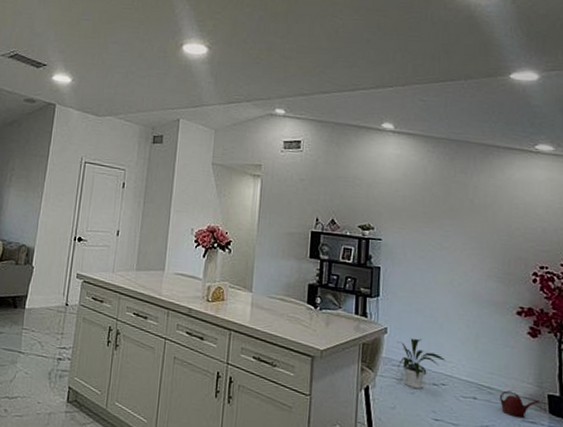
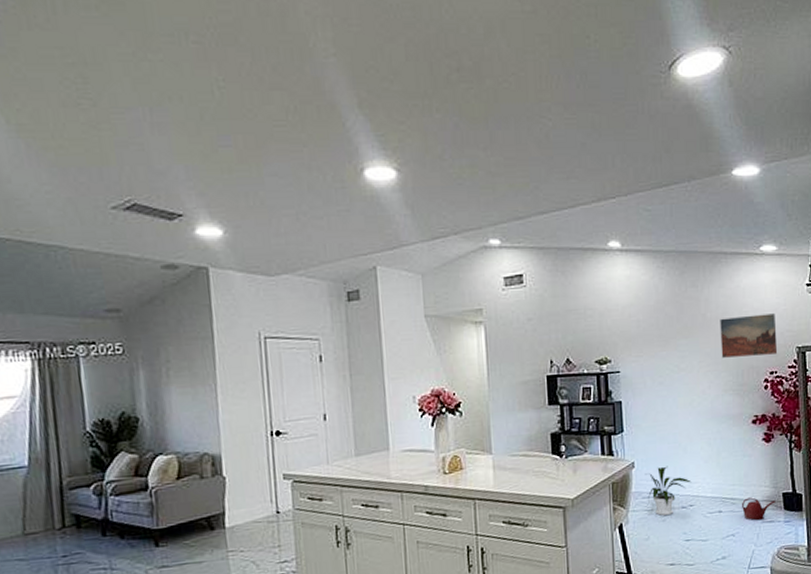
wall art: none [487,206,550,250] -> present [720,313,778,358]

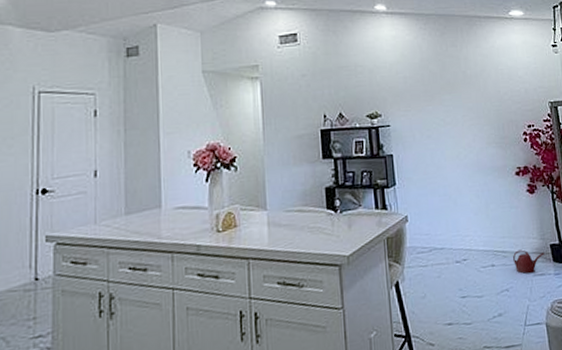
house plant: present [645,466,691,516] -> none [418,219,464,272]
wall art: present [720,313,778,358] -> none [479,71,533,112]

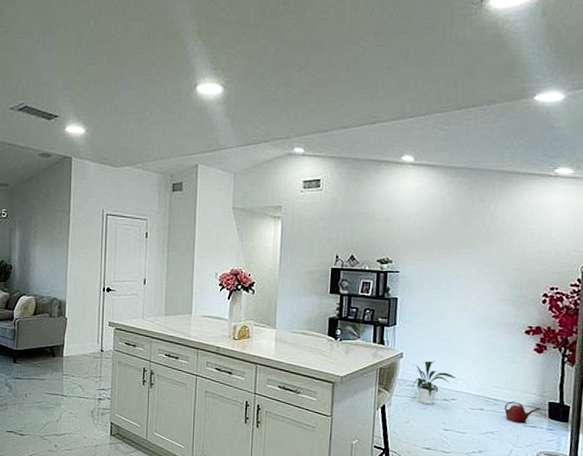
house plant: none [418,219,464,272] -> present [412,360,457,405]

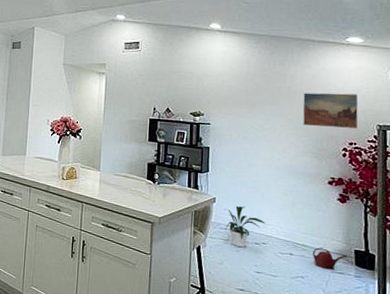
wall art: none [501,232,563,272] -> present [303,92,358,128]

